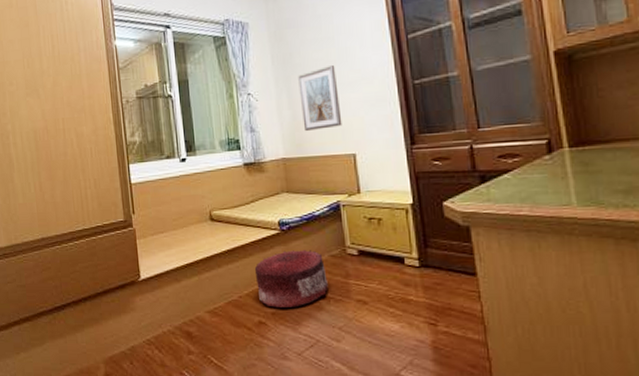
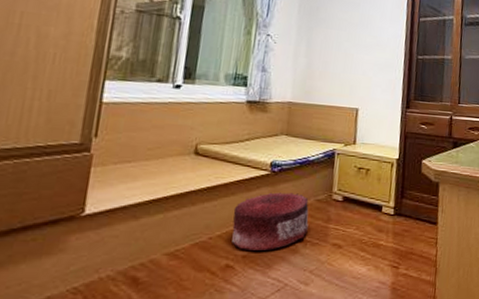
picture frame: present [298,64,343,132] -> none [316,26,356,82]

